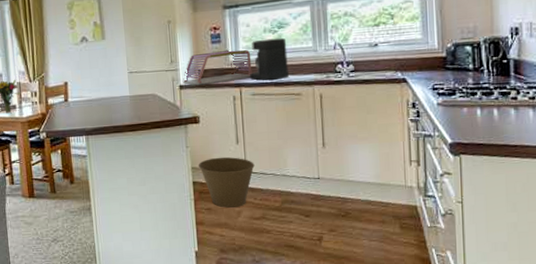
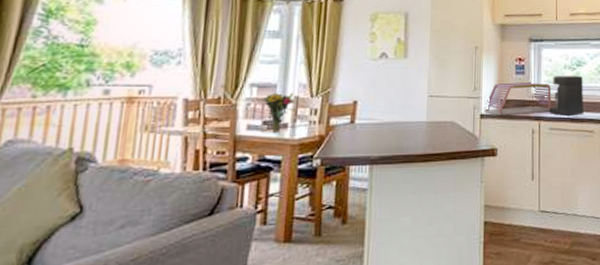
basket: present [198,157,255,208] -> none [491,194,548,252]

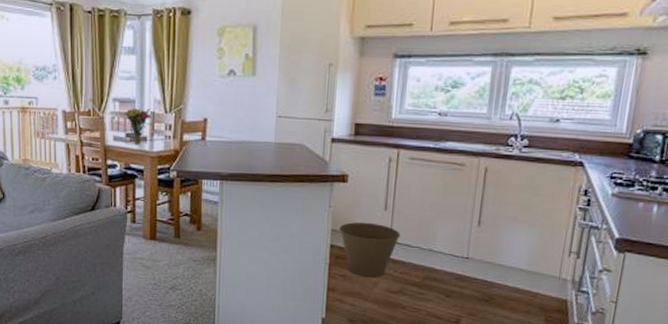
dish rack: present [484,82,552,116] -> none [336,105,417,141]
basket: none [491,194,548,252] -> present [338,222,401,278]
coffee maker: present [549,75,584,116] -> none [411,98,459,146]

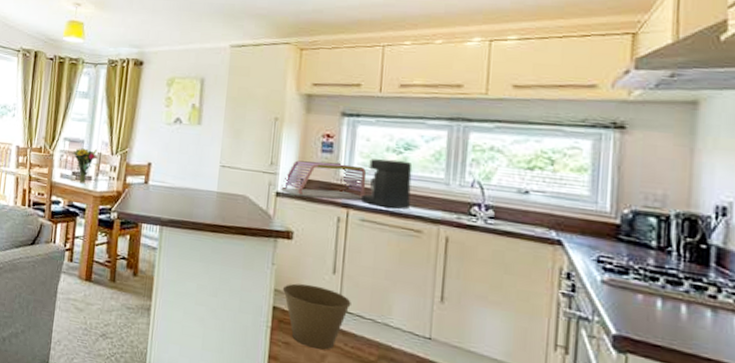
dish rack: none [336,105,417,141] -> present [281,160,367,200]
coffee maker: none [411,98,459,146] -> present [361,158,413,210]

